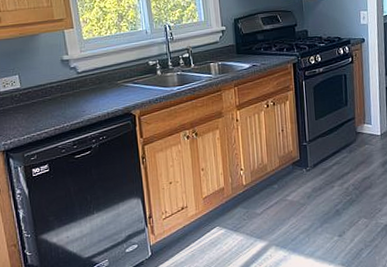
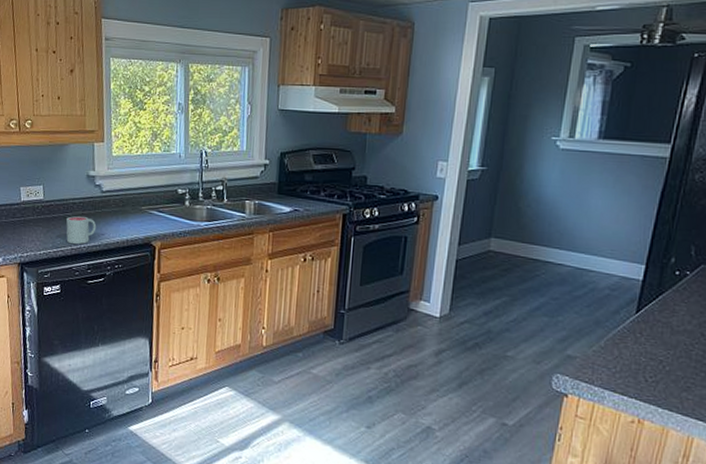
mug: none [46,98,77,125] -> present [66,216,97,245]

